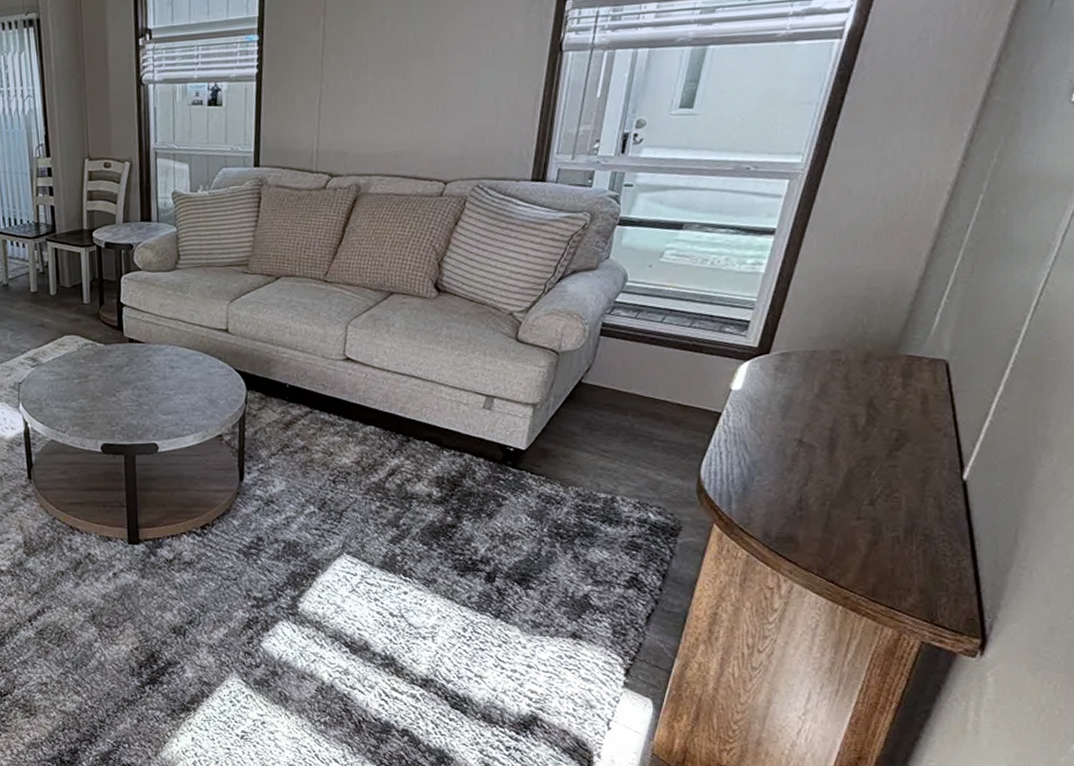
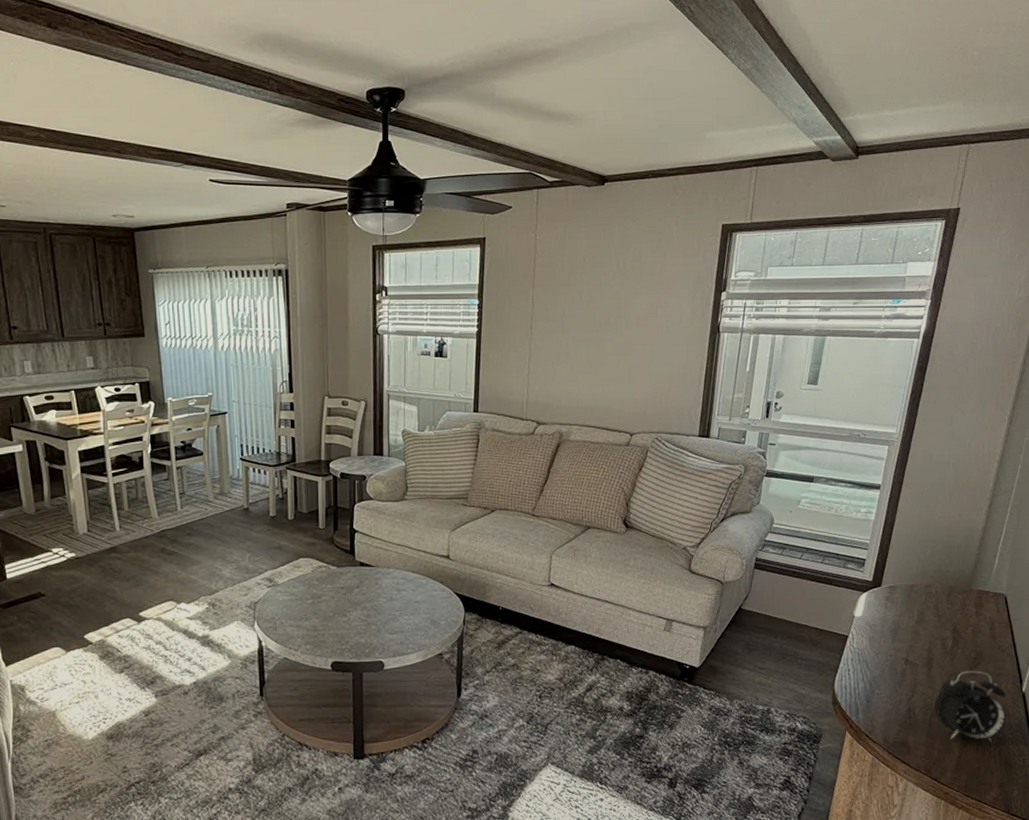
alarm clock: none [835,453,939,539] -> present [934,670,1007,742]

